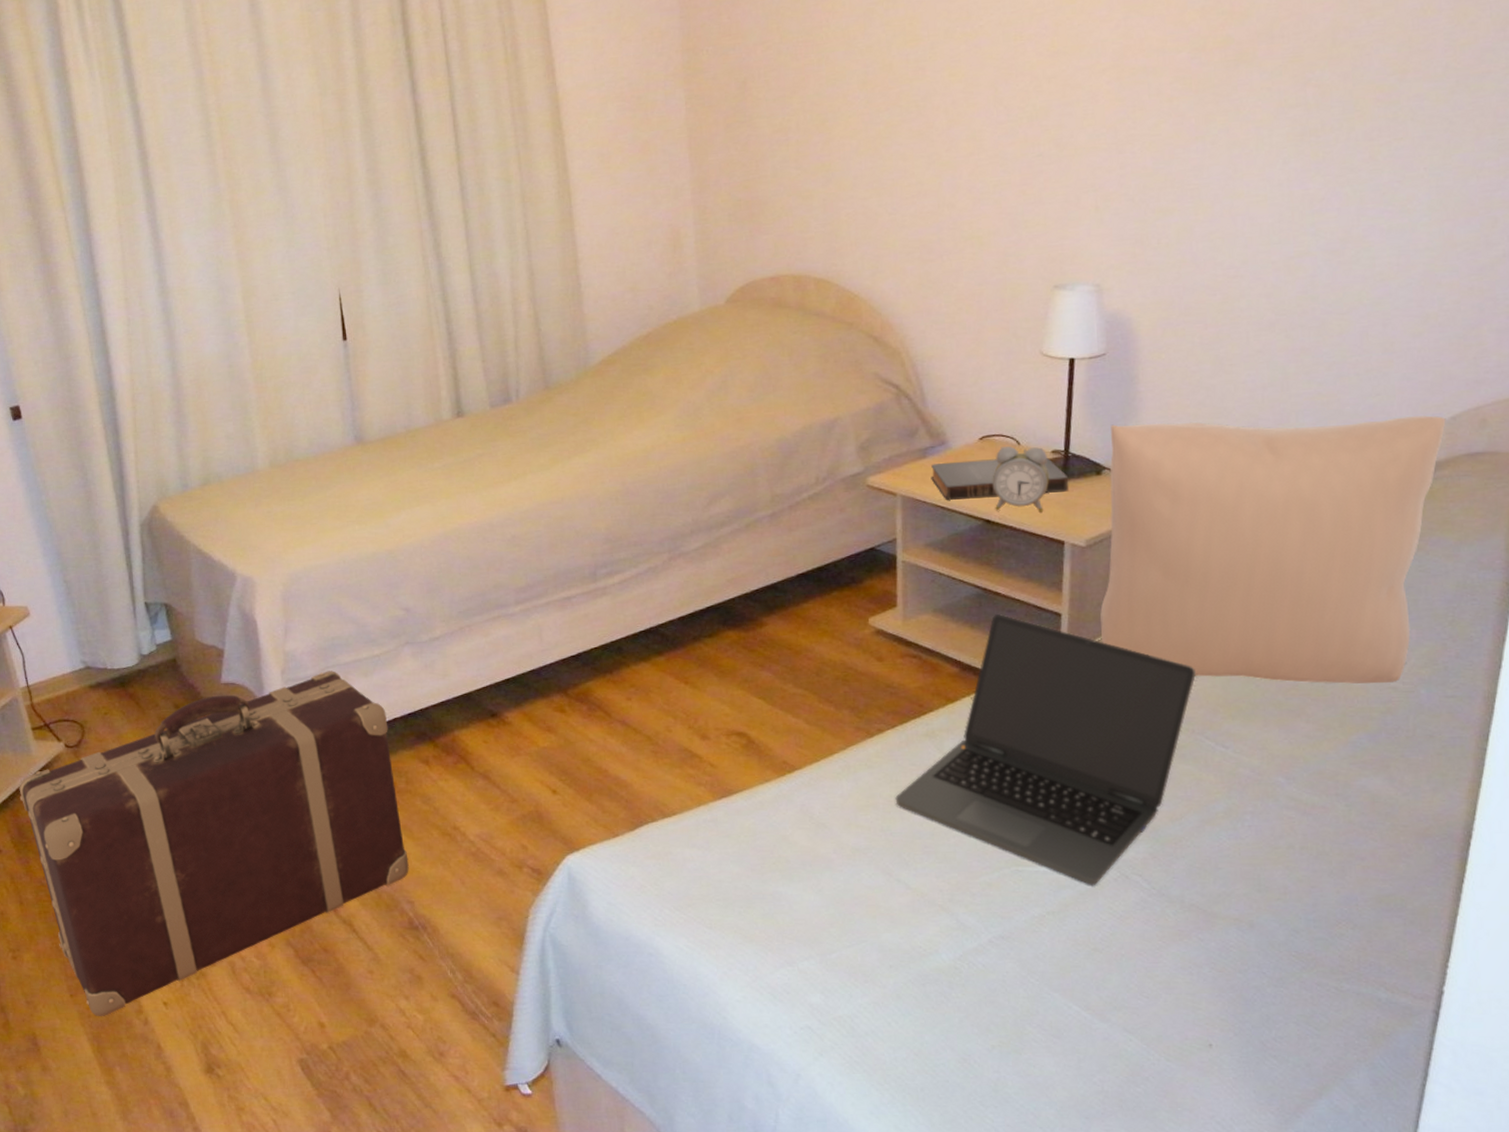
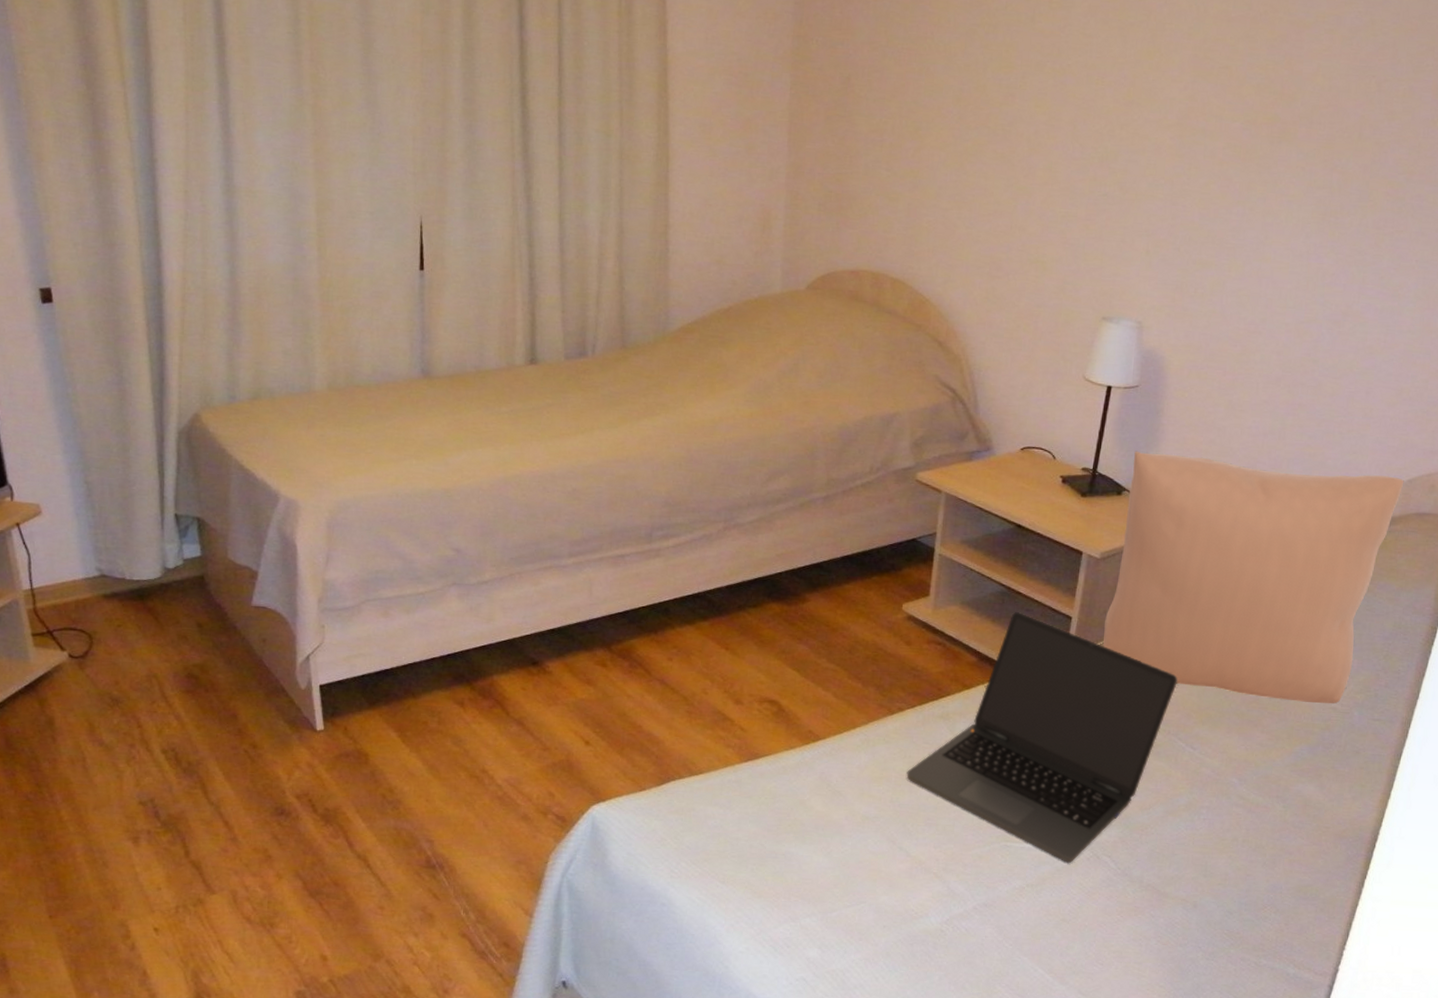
suitcase: present [19,670,409,1016] -> none [10,604,433,940]
book: present [931,458,1069,500] -> none [974,467,1094,507]
alarm clock: present [992,446,1050,513] -> none [1027,459,1078,523]

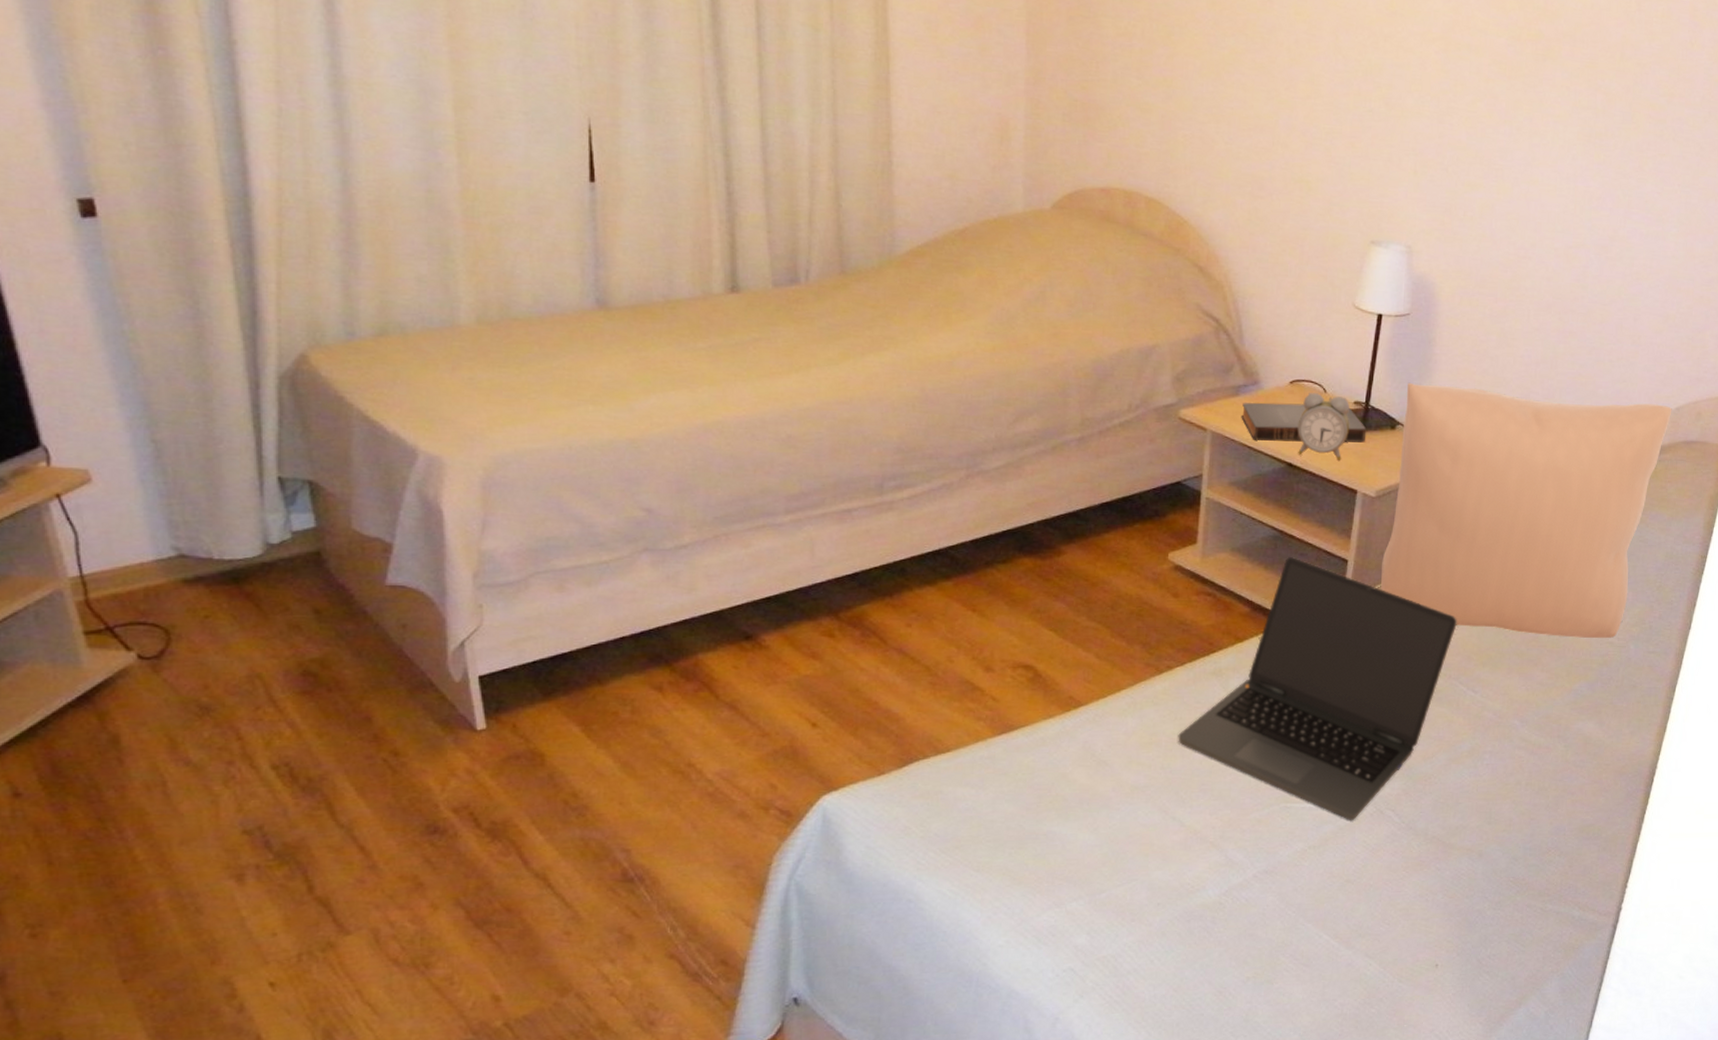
book: none [974,467,1094,507] -> present [1241,402,1367,443]
alarm clock: none [1027,459,1078,523] -> present [1297,393,1350,461]

